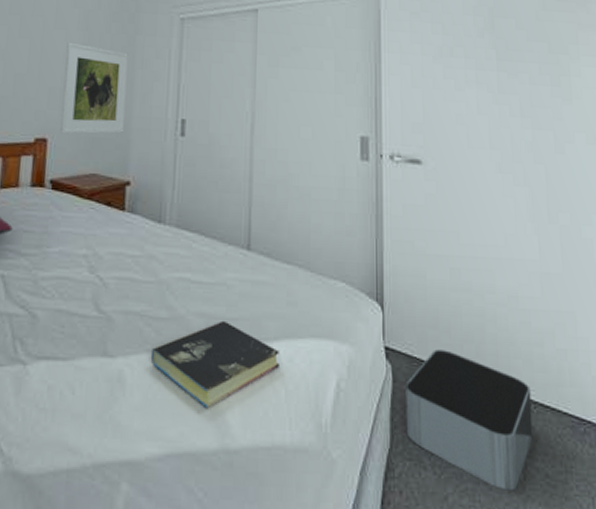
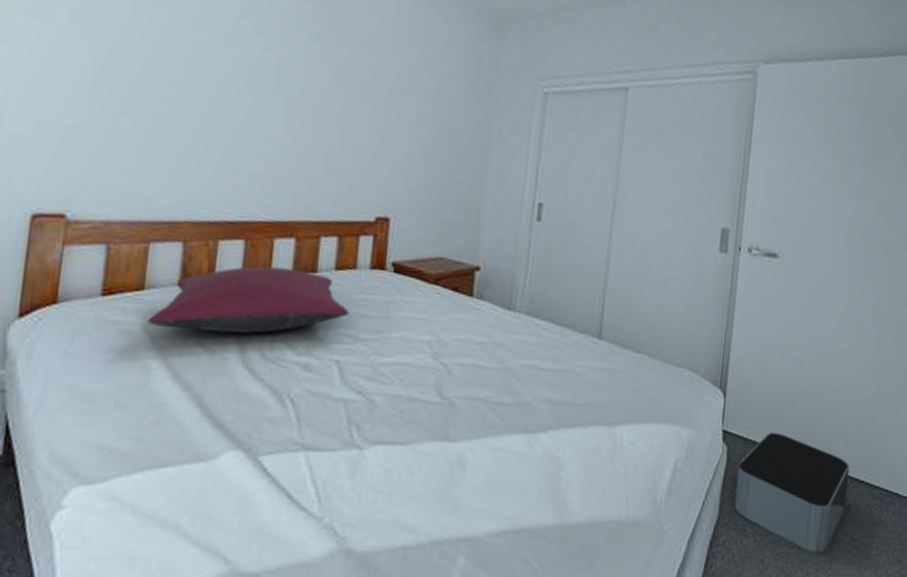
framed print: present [59,42,128,135] -> none [404,111,484,216]
book: present [150,320,281,409] -> none [493,406,622,489]

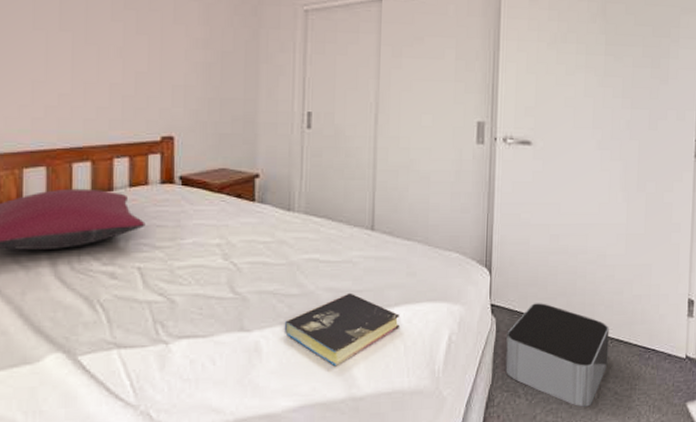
book: none [493,406,622,489] -> present [284,292,400,367]

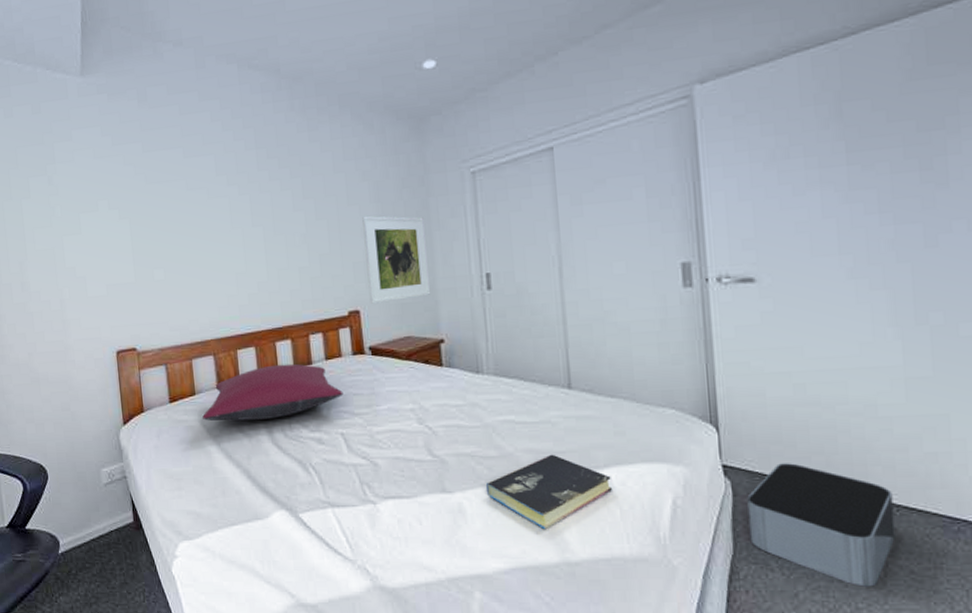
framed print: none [186,37,252,131] -> present [362,215,431,304]

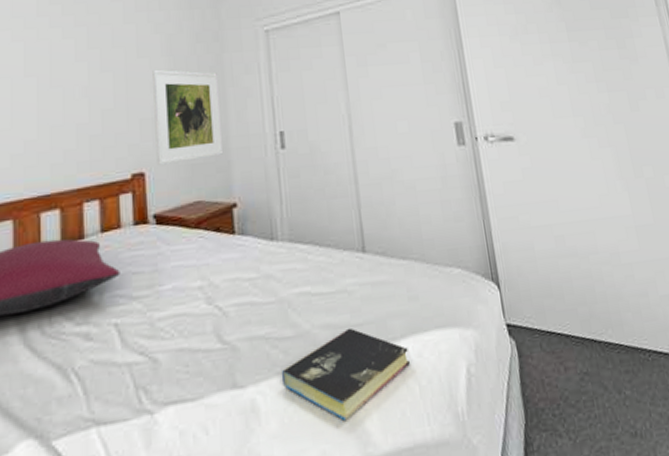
storage bin: present [747,463,895,587] -> none [530,316,652,442]

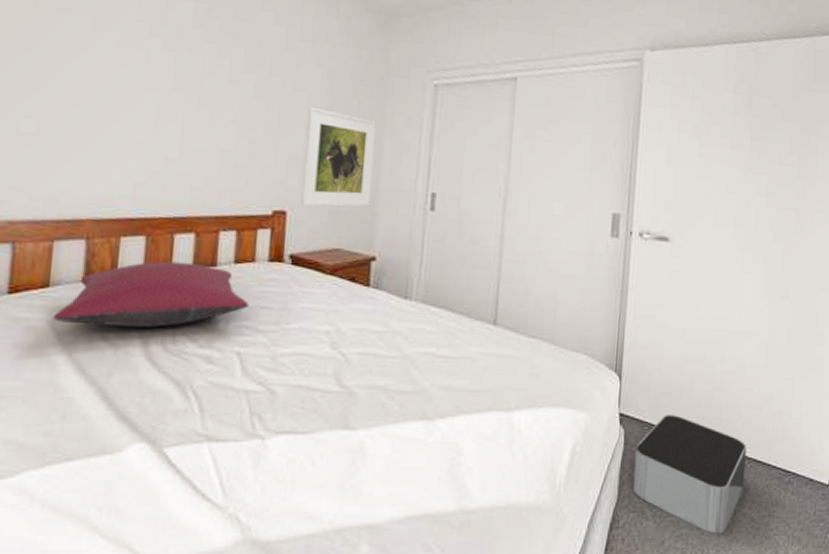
book: present [281,327,411,422] -> none [393,392,520,475]
storage bin: none [530,316,652,442] -> present [632,414,747,534]

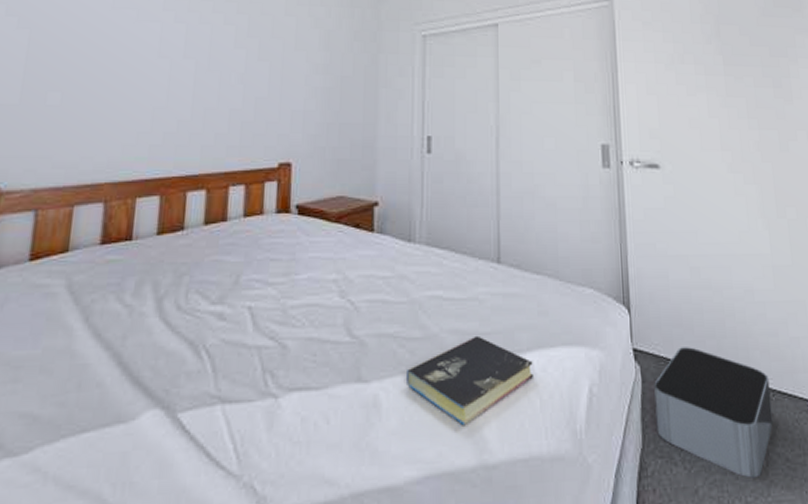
pillow: present [53,261,249,328] -> none [71,219,259,289]
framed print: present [300,106,377,207] -> none [304,63,371,157]
book: none [393,392,520,475] -> present [405,335,535,426]

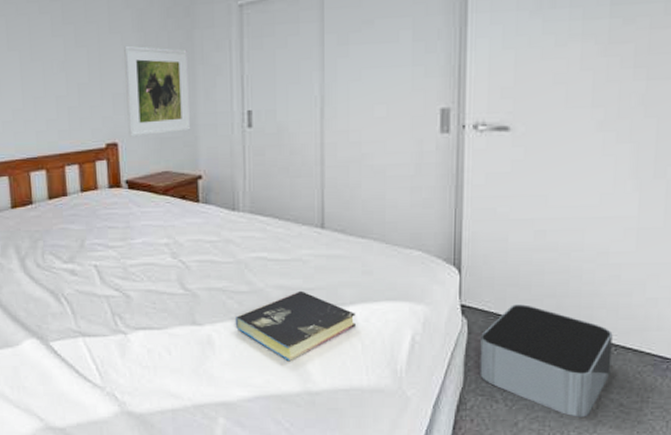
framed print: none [304,63,371,157] -> present [124,45,191,137]

